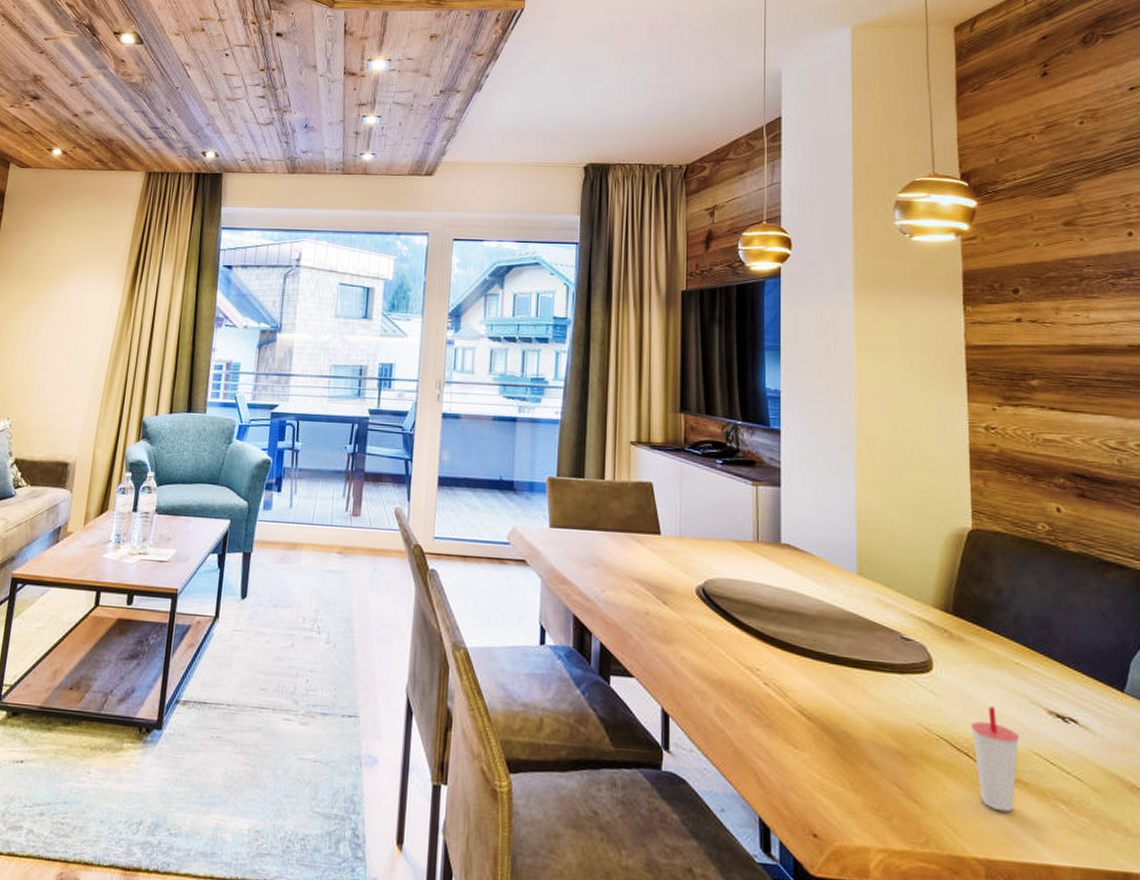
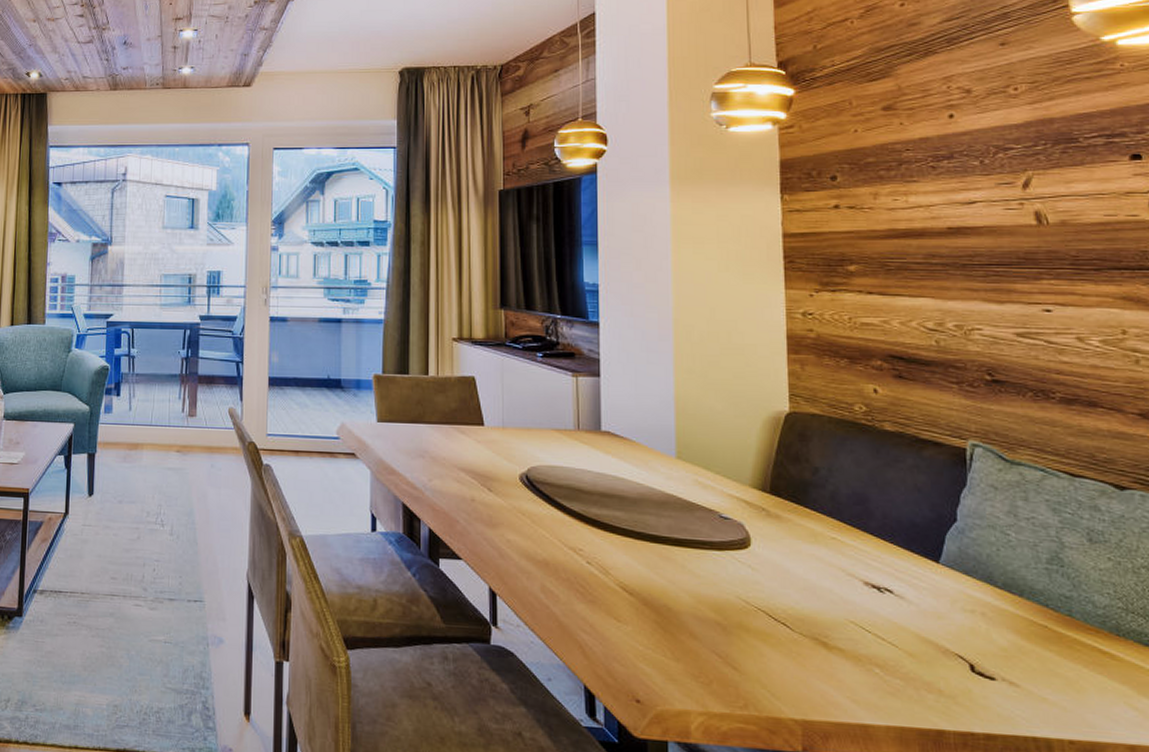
cup: present [970,706,1019,812] -> none [787,578,835,677]

